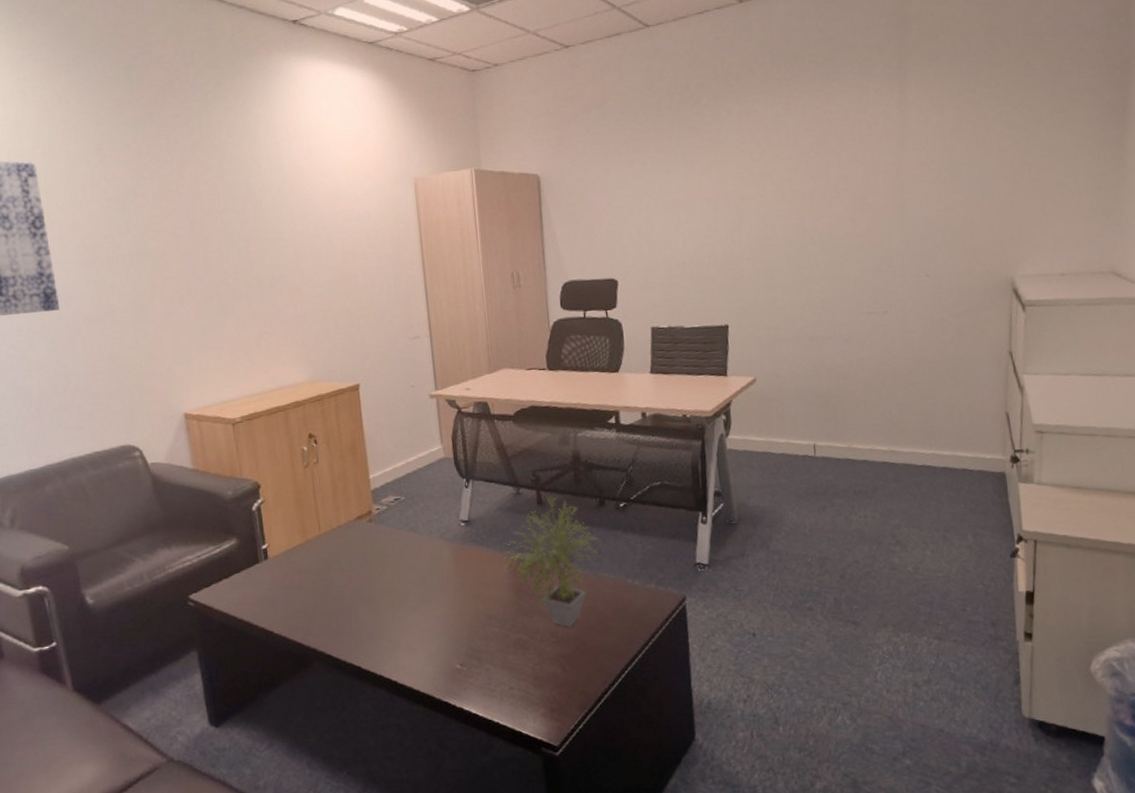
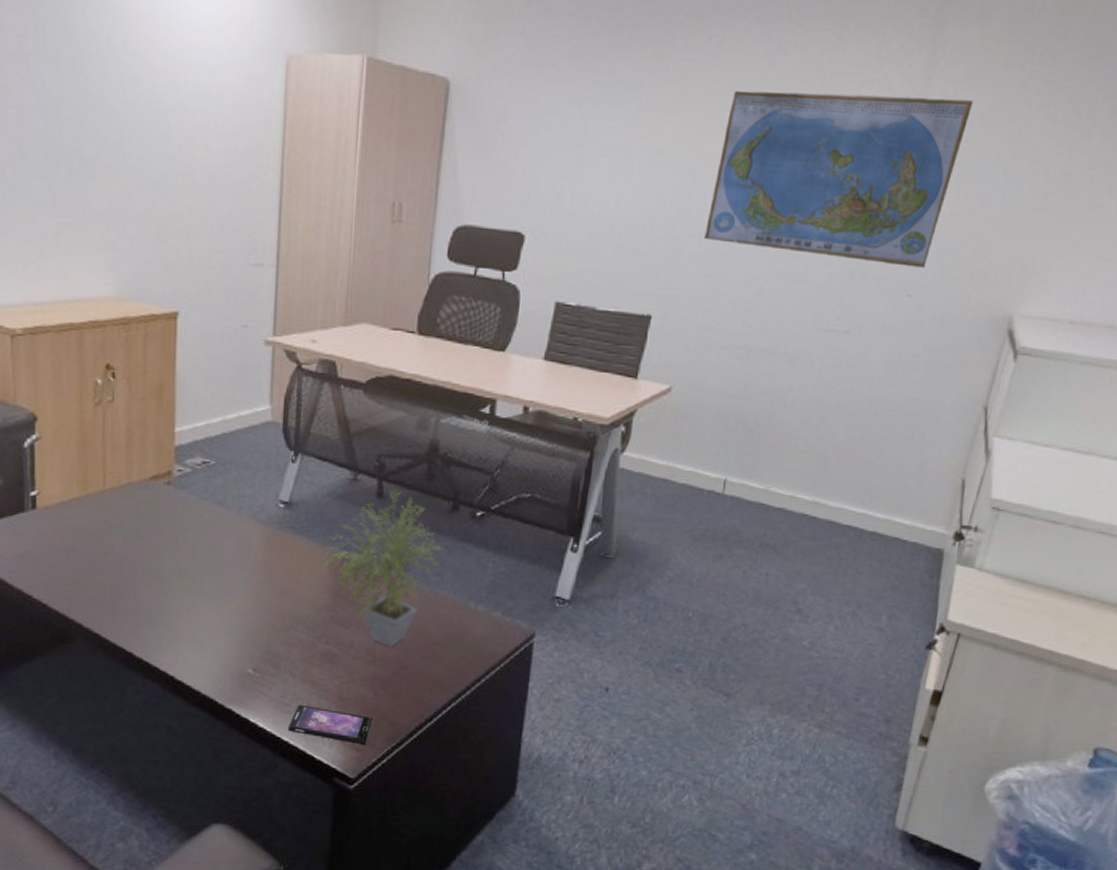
smartphone: none [497,688,567,716] -> present [288,704,375,746]
world map: none [756,122,942,260] -> present [704,90,974,268]

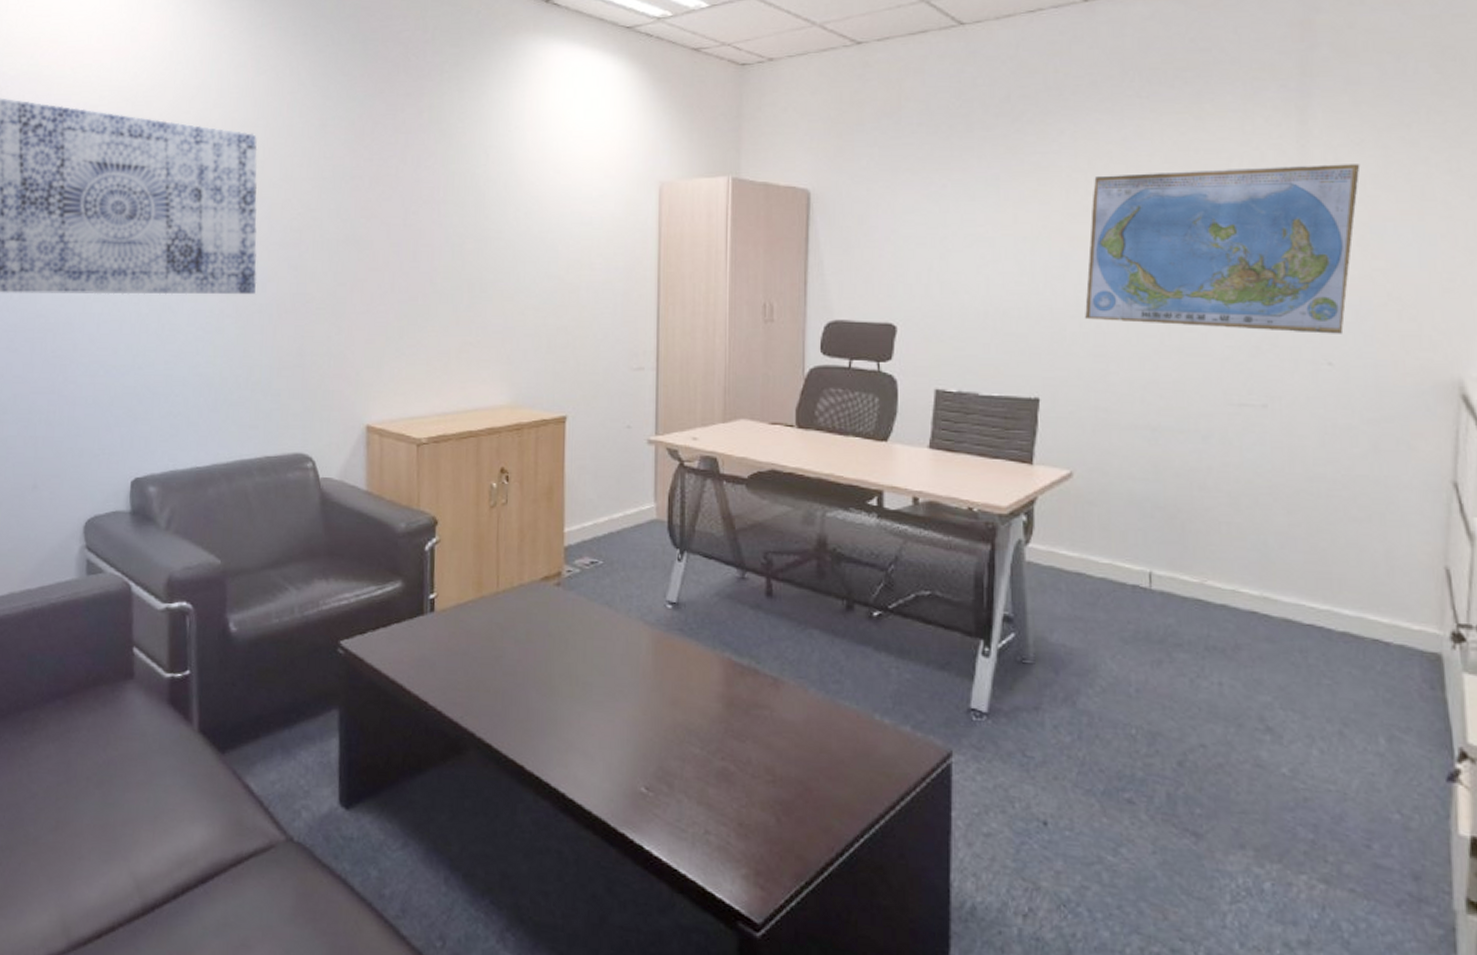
smartphone: present [288,704,375,746] -> none [686,830,779,883]
potted plant: present [323,488,442,647] -> none [715,587,839,766]

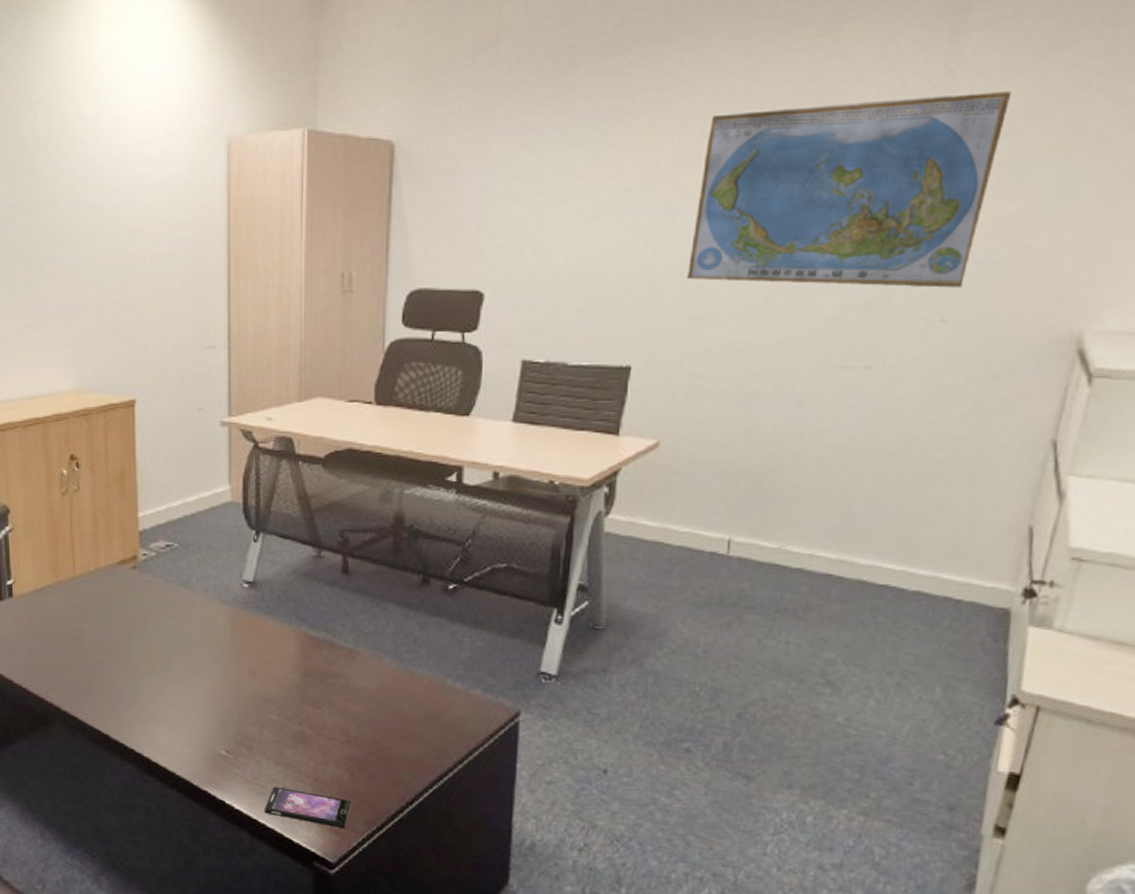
smartphone: none [686,830,779,883] -> present [265,786,352,829]

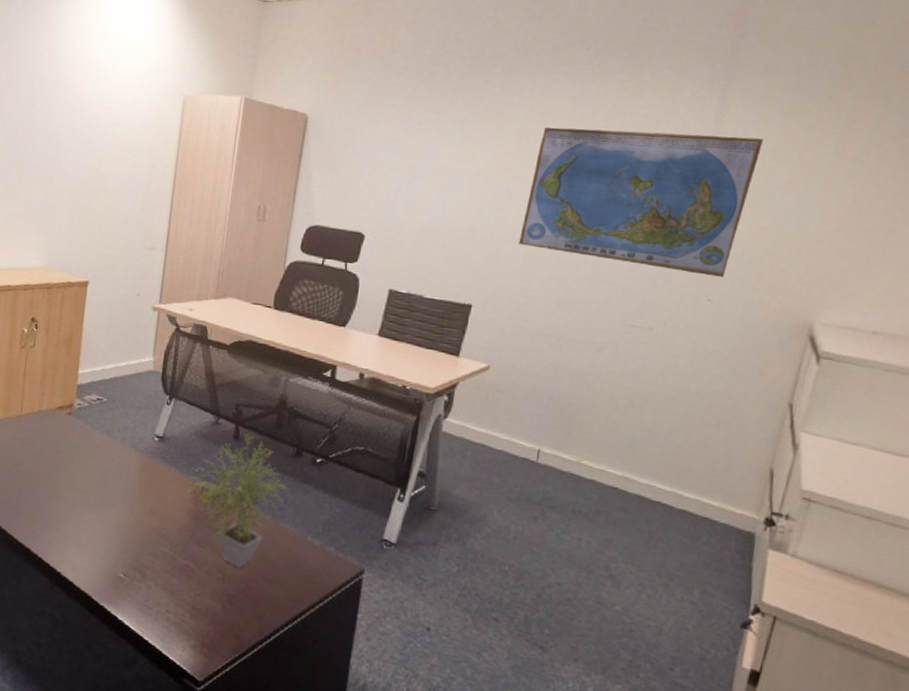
smartphone: present [265,786,352,829] -> none [149,609,222,653]
potted plant: none [291,564,414,728] -> present [186,433,286,568]

